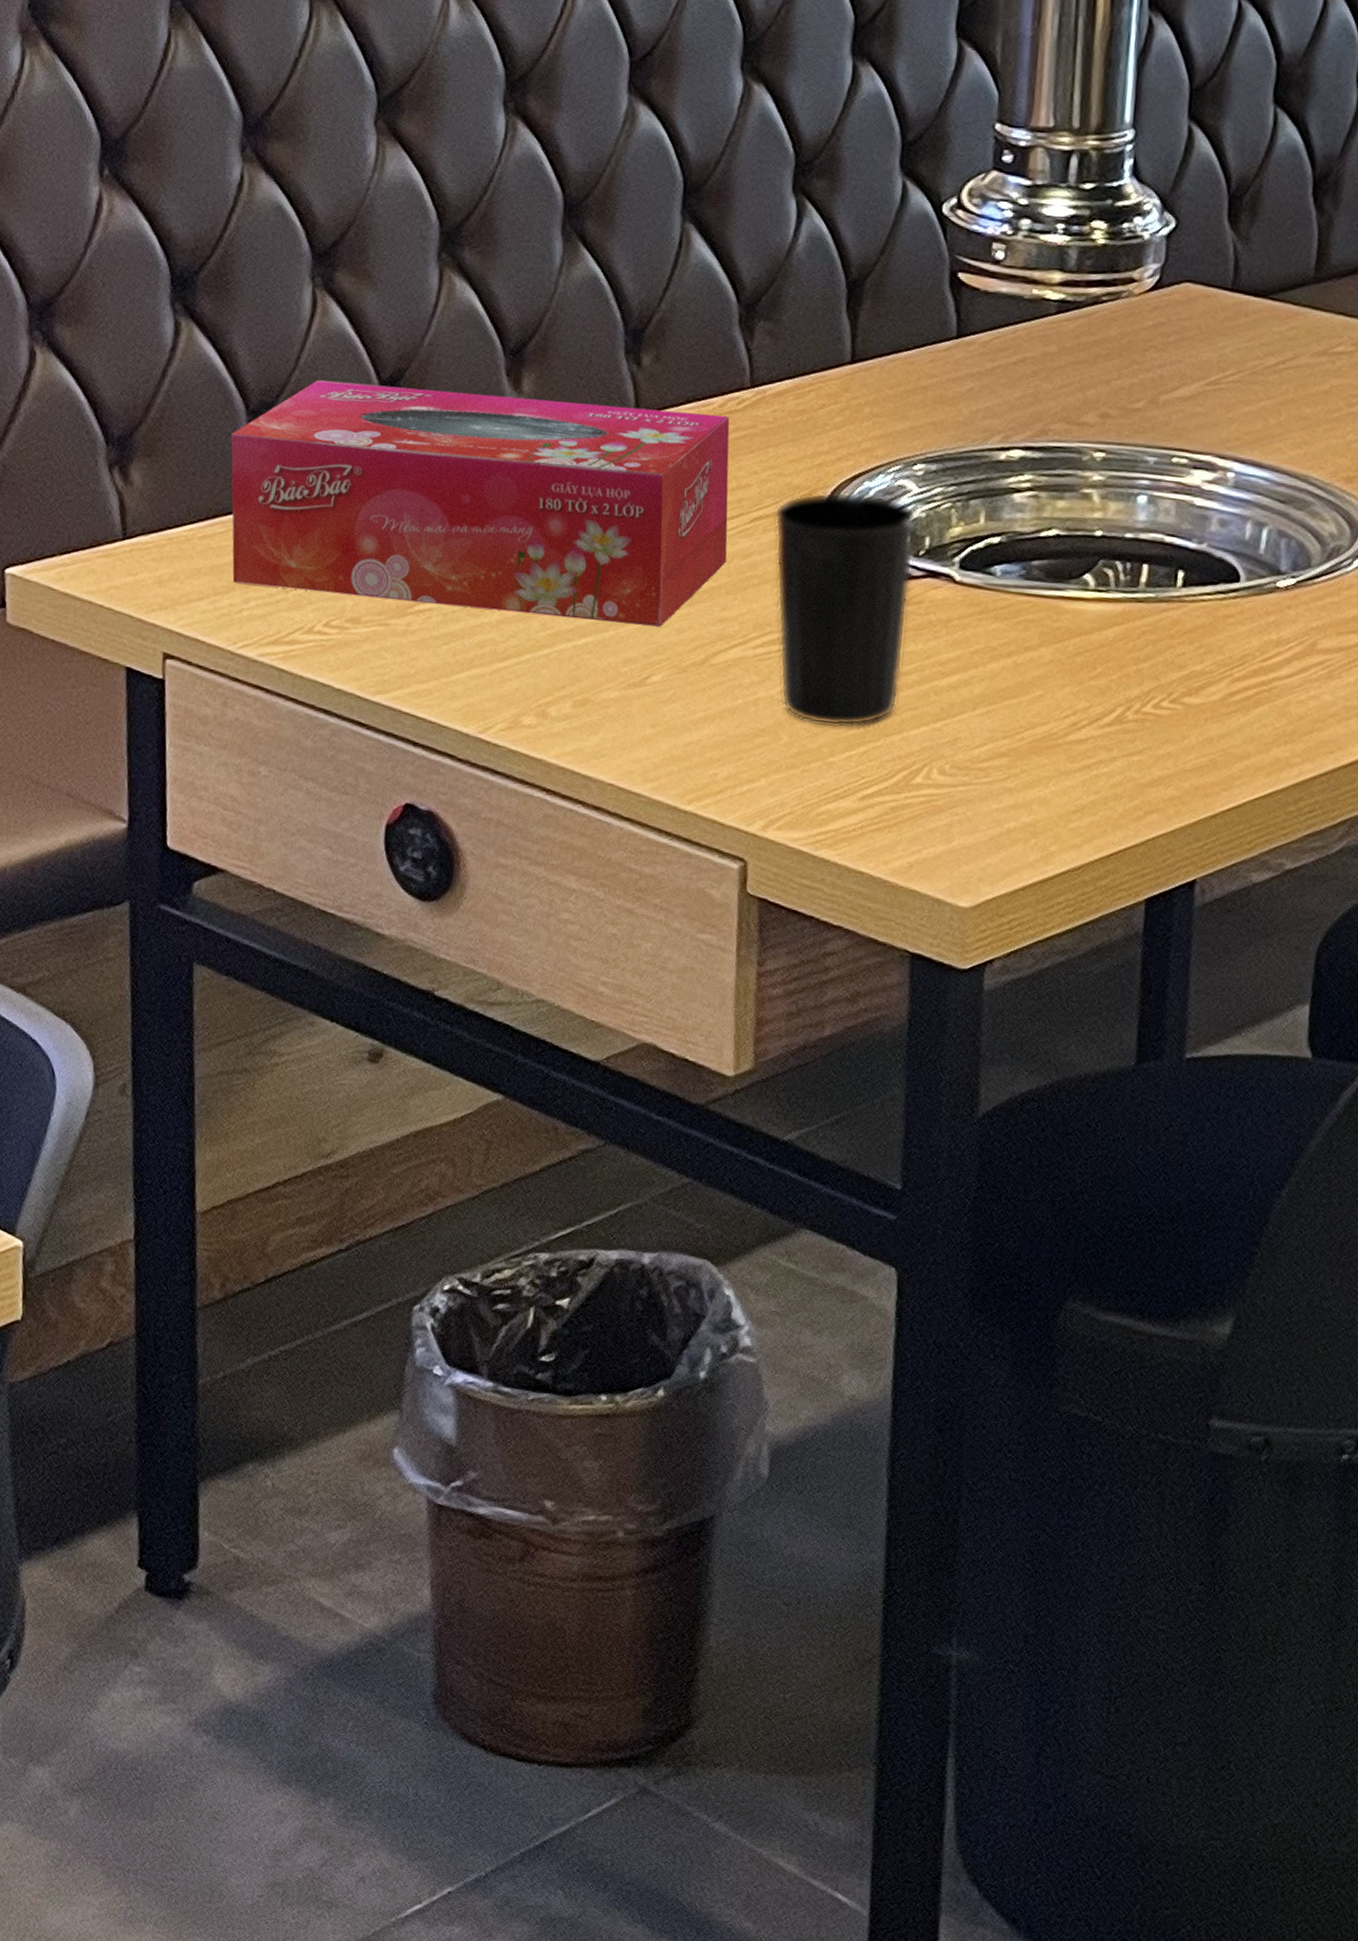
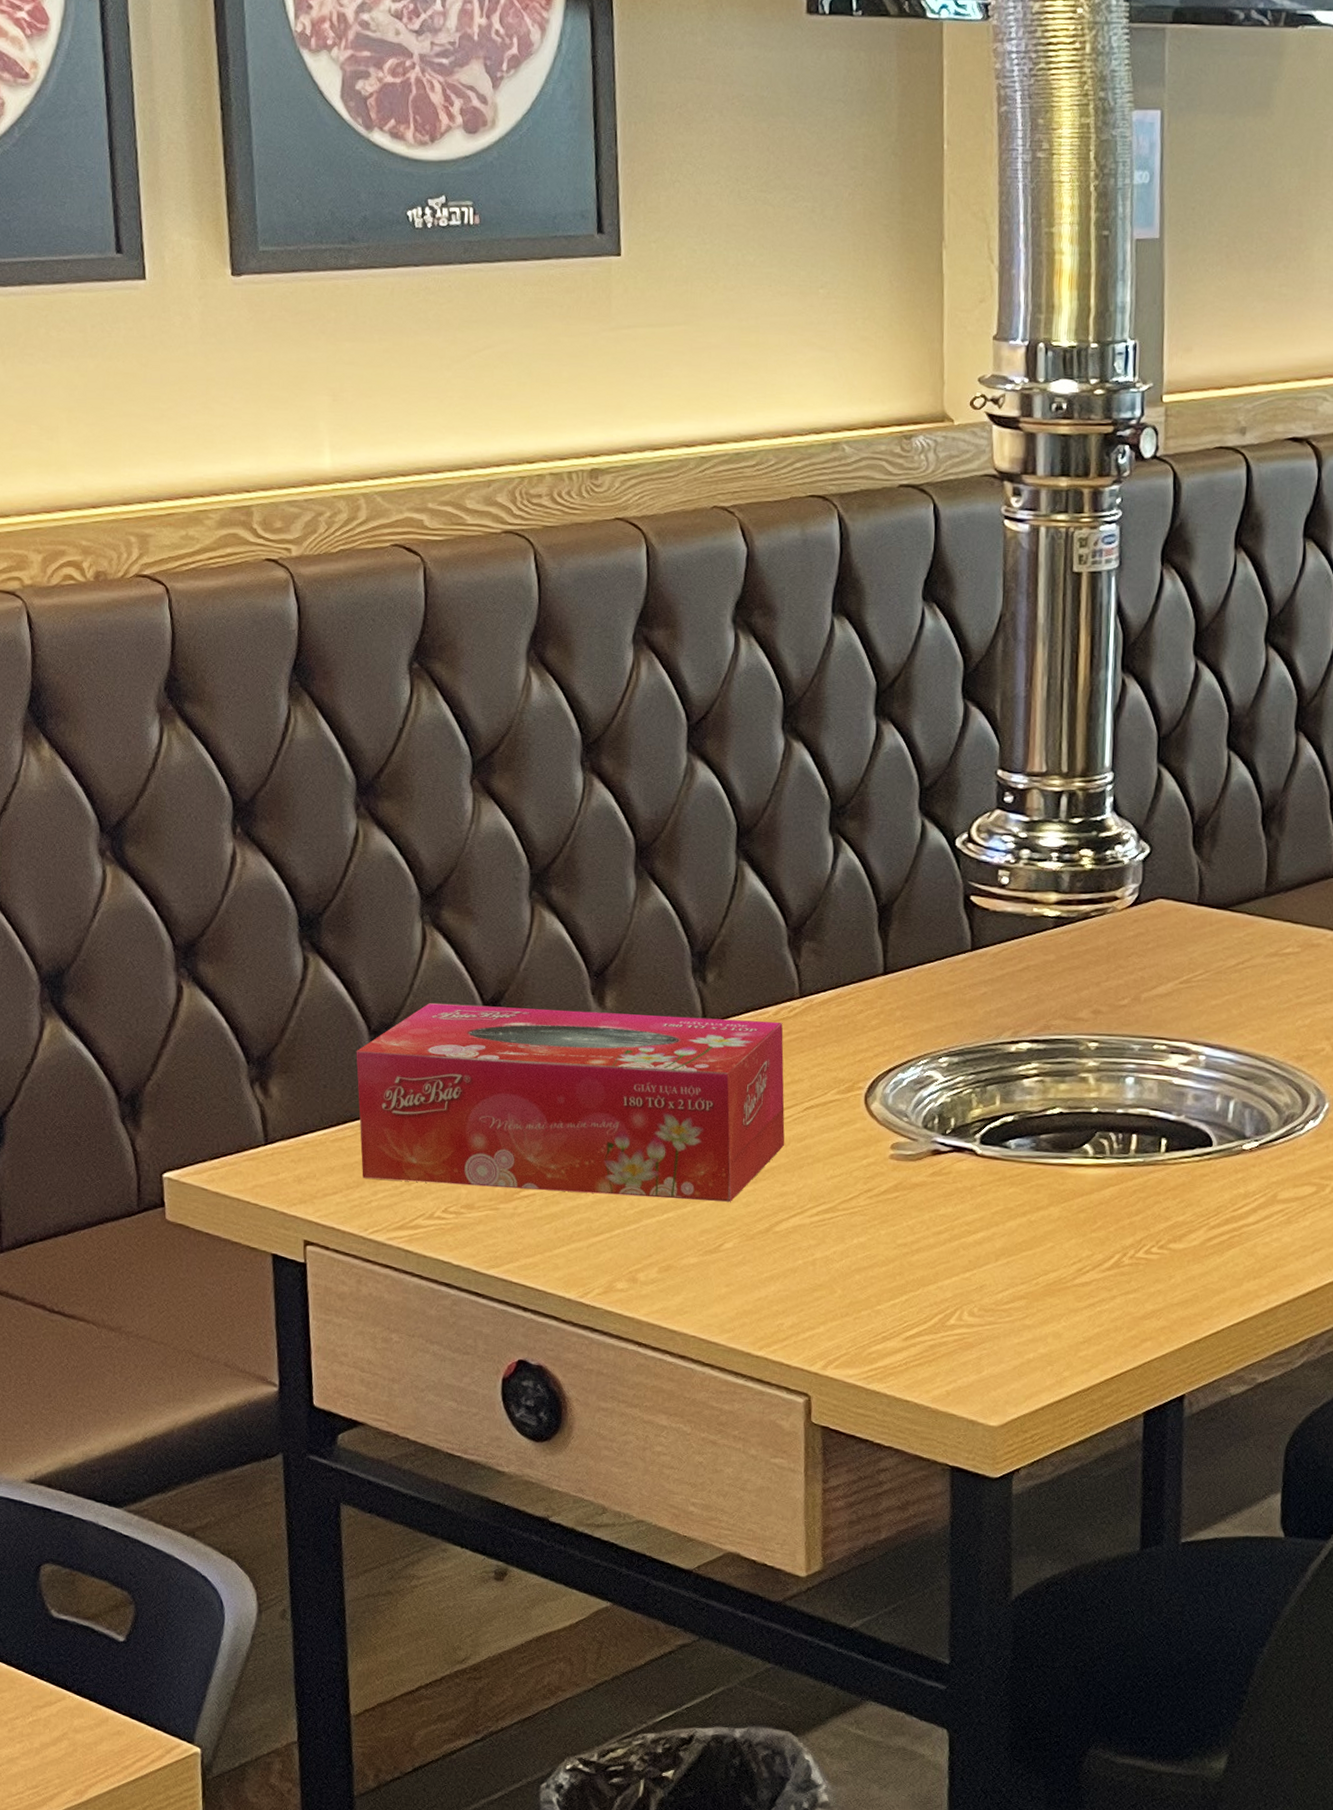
cup: present [774,491,917,727] -> none [823,1083,943,1280]

